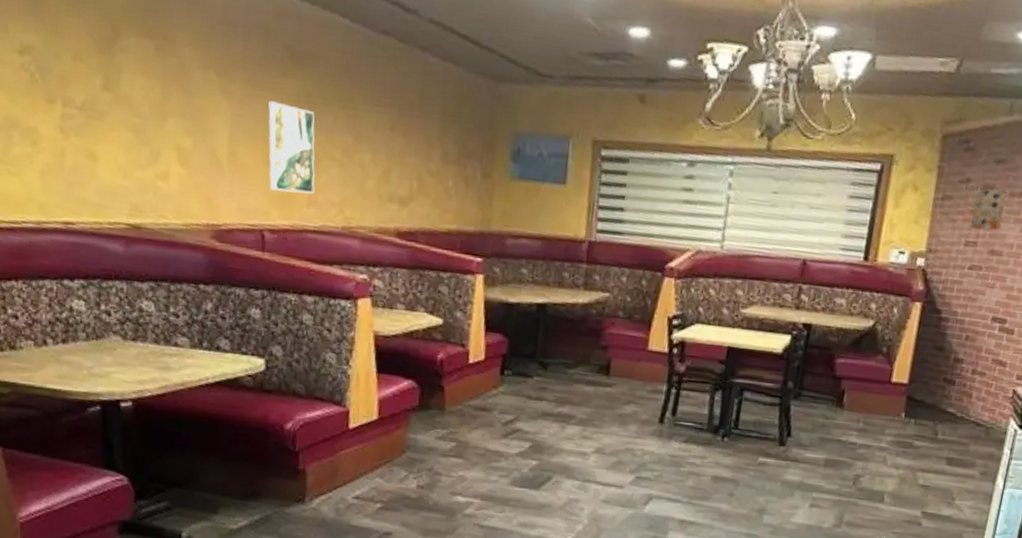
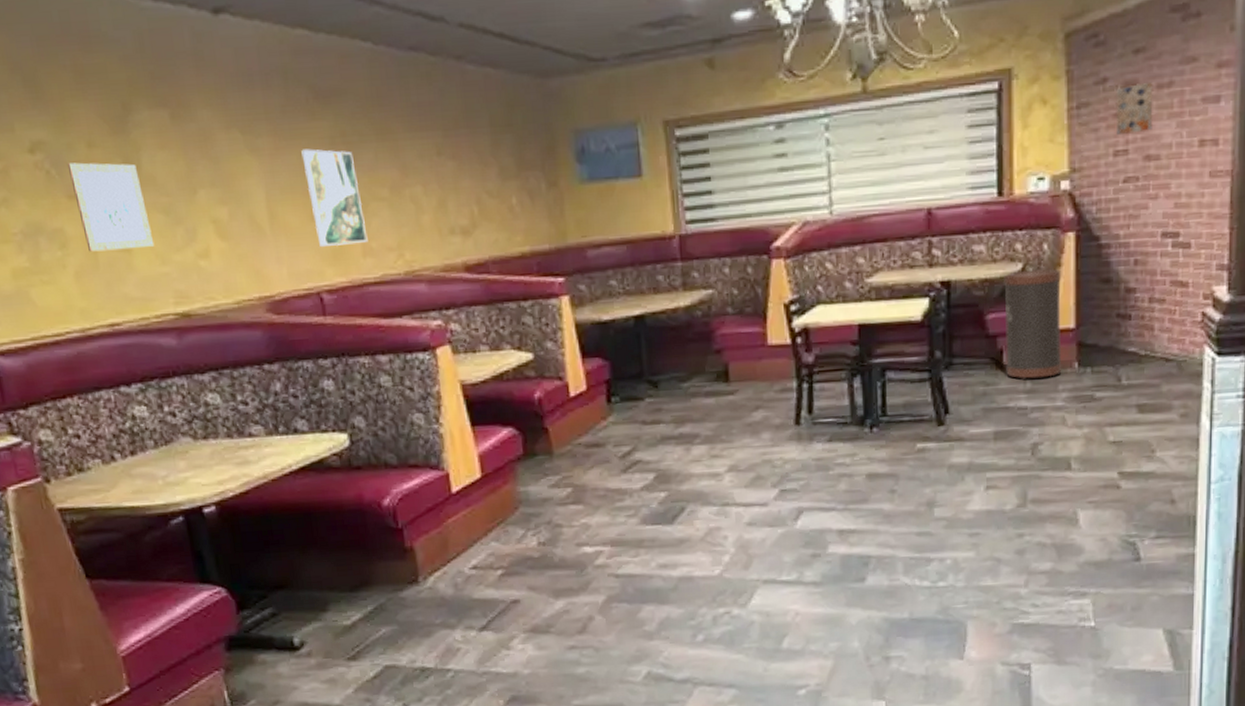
wall art: none [51,70,119,160] -> present [67,162,155,252]
trash can: none [844,327,904,422] -> present [1002,269,1062,380]

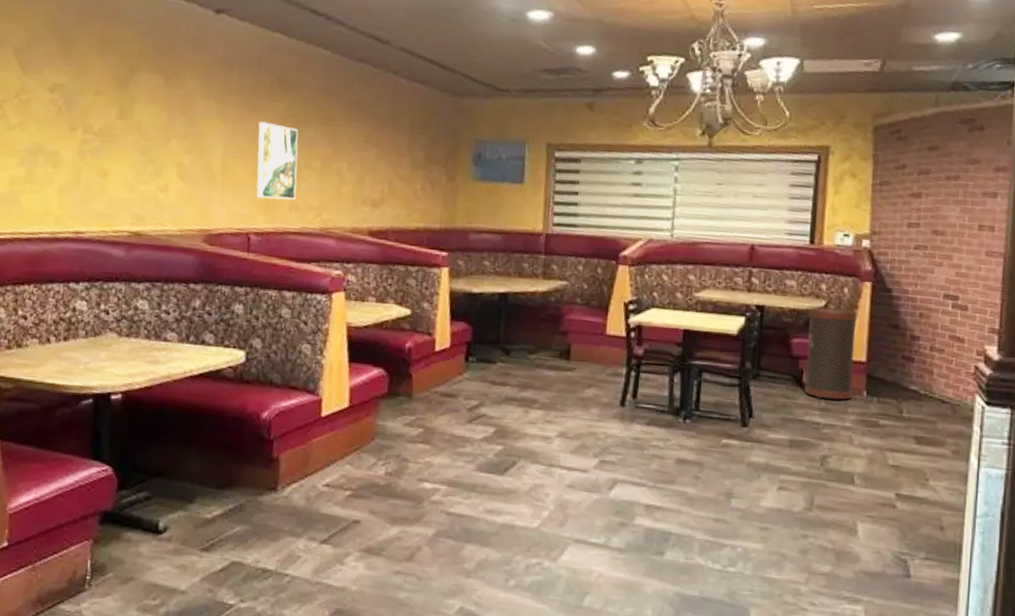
wall art: present [67,162,155,252] -> none [74,104,129,177]
wall art: present [1116,81,1153,136] -> none [911,173,943,211]

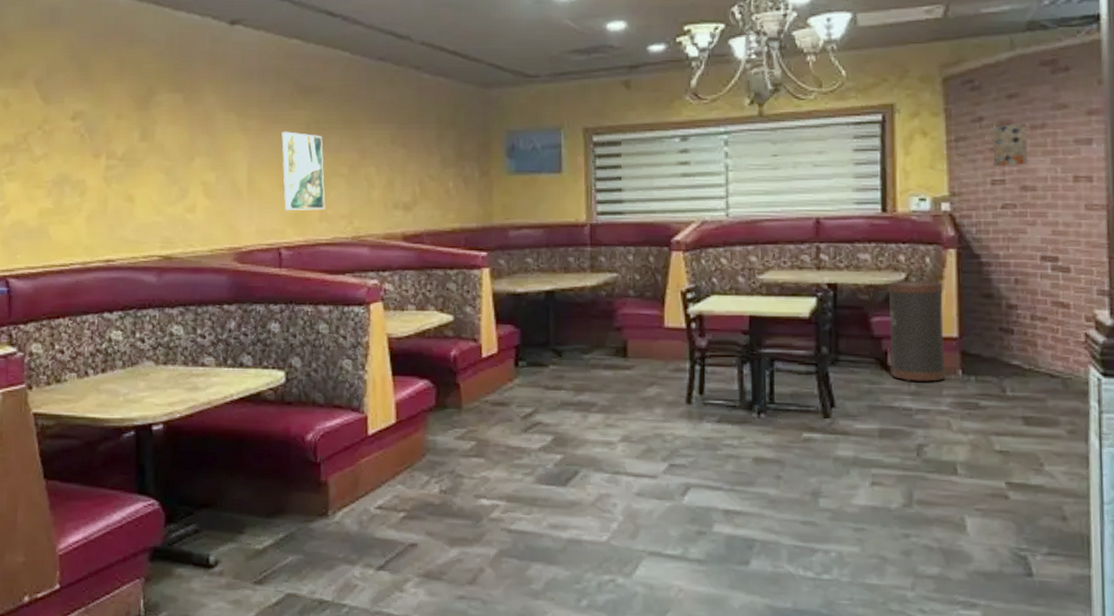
wall art: none [911,173,943,211] -> present [991,123,1028,167]

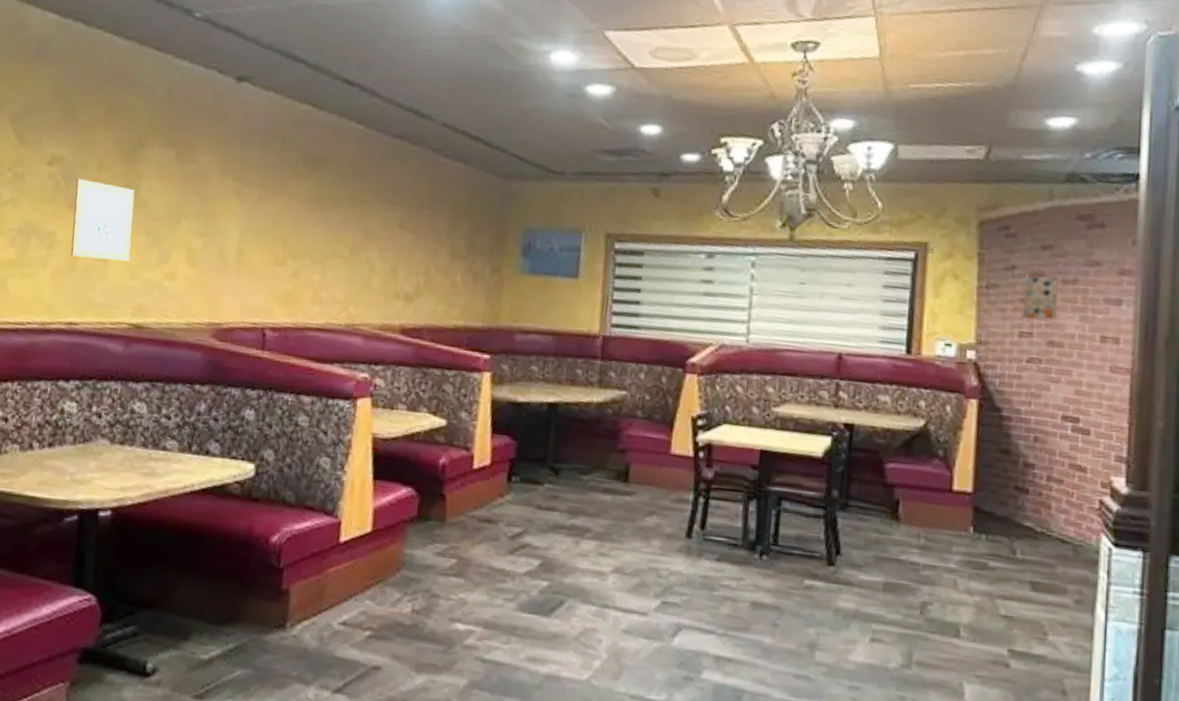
wall art: none [98,130,153,201] -> present [71,178,135,261]
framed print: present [281,131,325,210] -> none [275,202,325,292]
trash can: present [887,280,946,382] -> none [901,427,962,537]

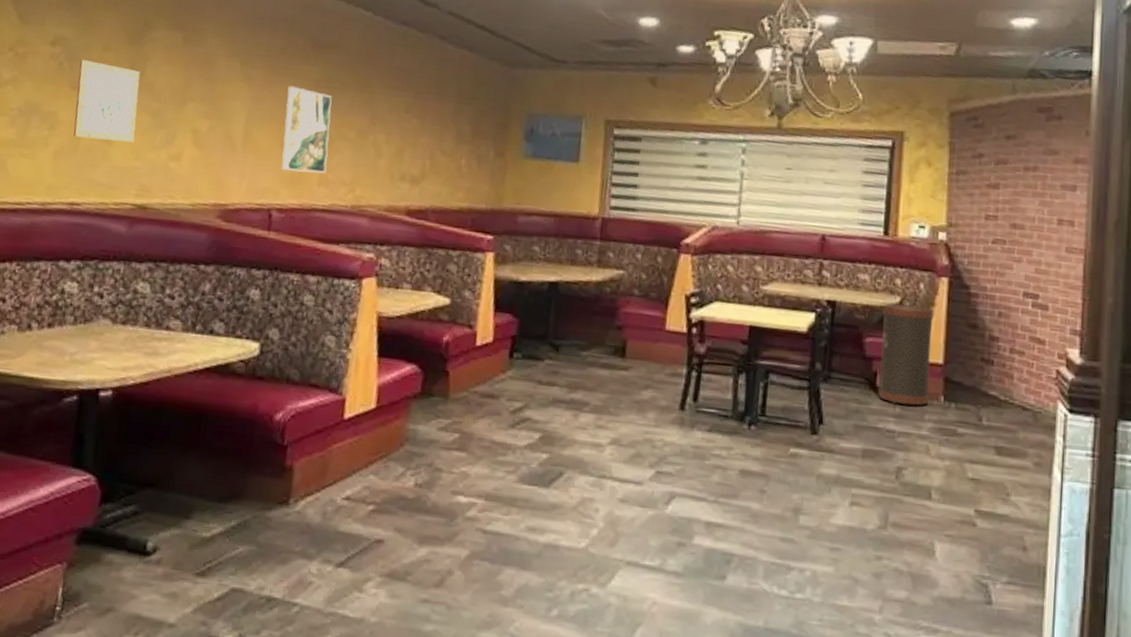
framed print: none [275,202,325,292] -> present [282,86,332,174]
trash can: none [901,427,962,537] -> present [878,303,934,406]
wall art: present [1022,275,1059,320] -> none [988,163,1021,204]

